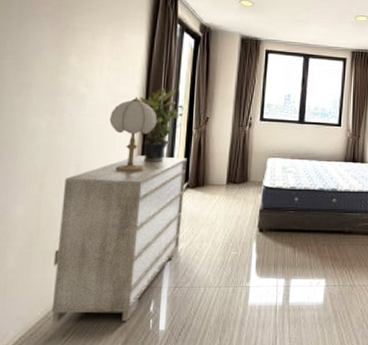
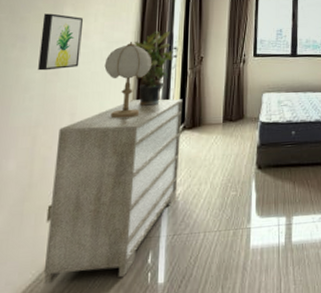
wall art: none [44,62,89,120] -> present [38,13,84,71]

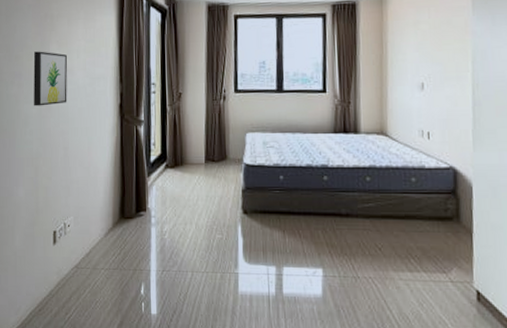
dresser: present [43,99,183,285] -> none [54,136,164,303]
table lamp: present [104,42,153,119] -> none [89,78,133,154]
potted plant: present [134,31,173,106] -> none [114,66,152,142]

